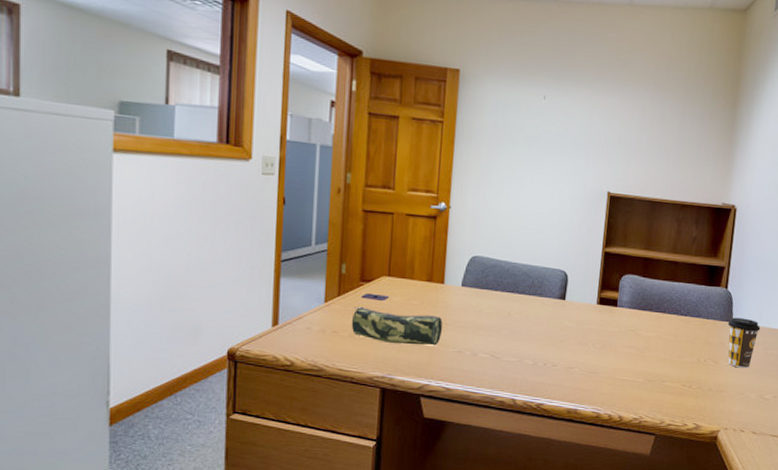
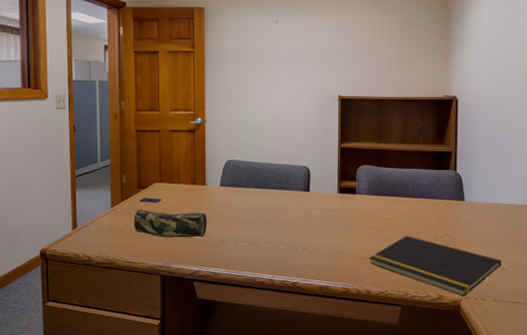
notepad: none [624,356,765,427] -> present [369,235,501,297]
coffee cup: present [727,317,761,368] -> none [460,196,492,242]

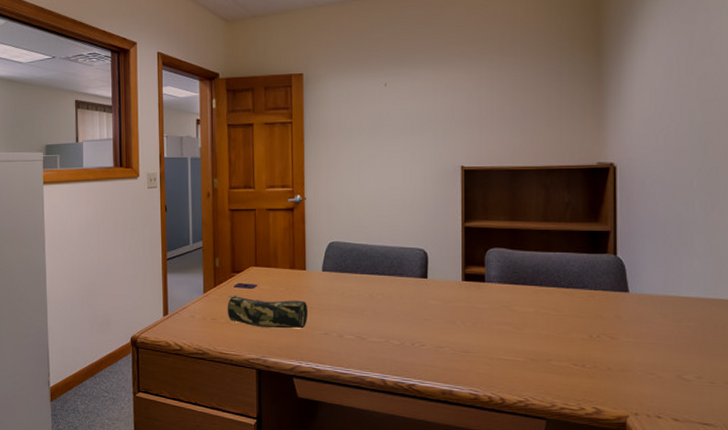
notepad: present [369,235,501,297] -> none [503,333,683,412]

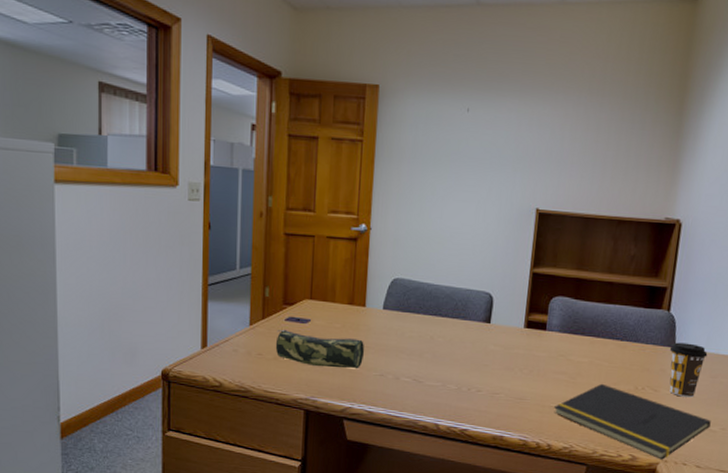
notepad: none [503,333,683,412] -> present [554,383,711,460]
coffee cup: none [622,287,667,344] -> present [669,342,708,398]

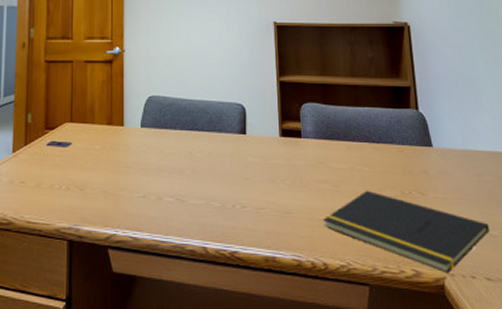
pencil case: present [275,329,365,369] -> none [37,154,126,192]
coffee cup: present [669,342,708,398] -> none [427,141,467,199]

